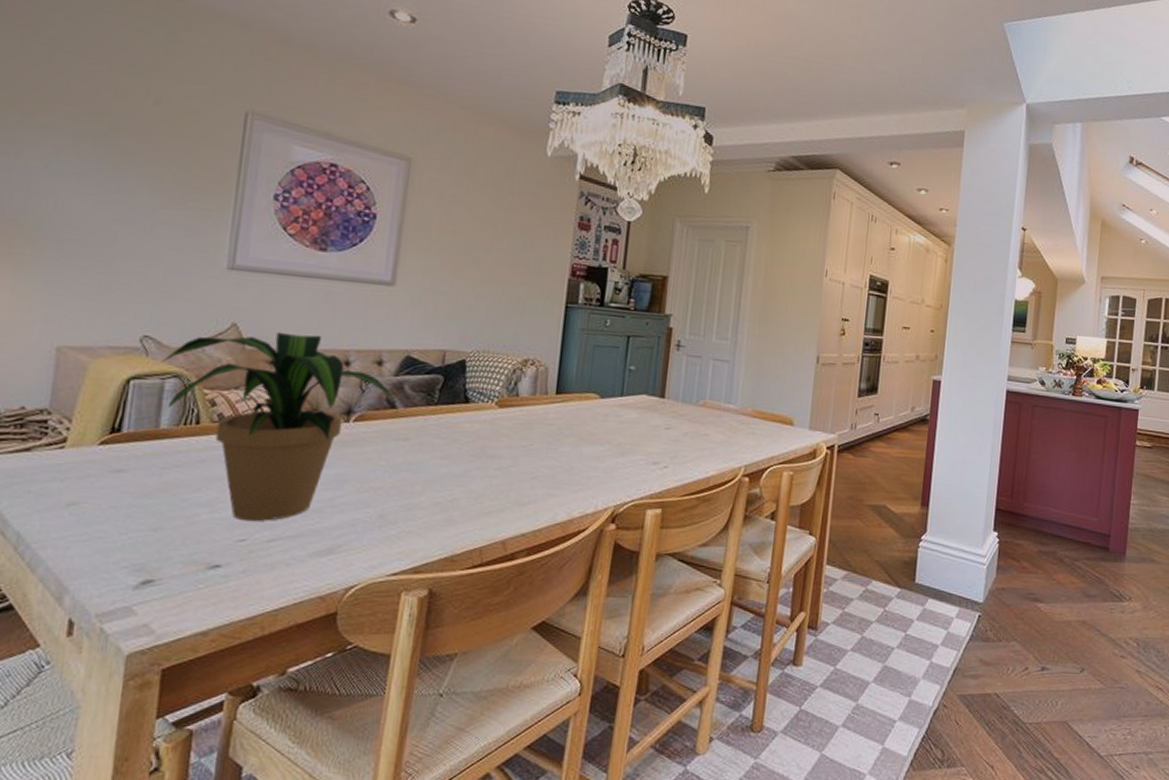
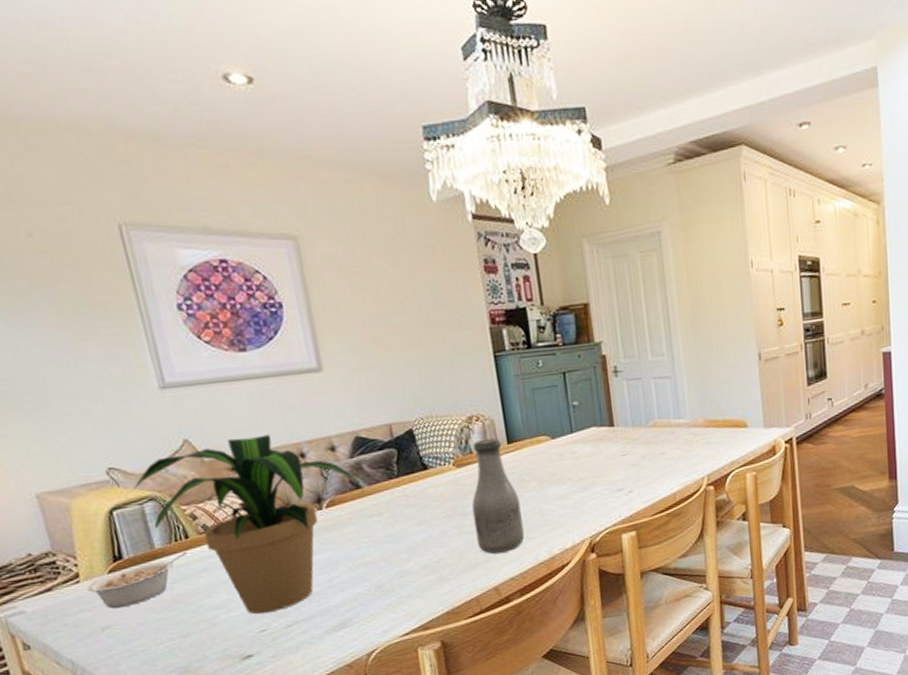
legume: none [69,437,192,485] -> present [87,551,187,609]
bottle: none [497,385,553,505] -> present [471,439,525,554]

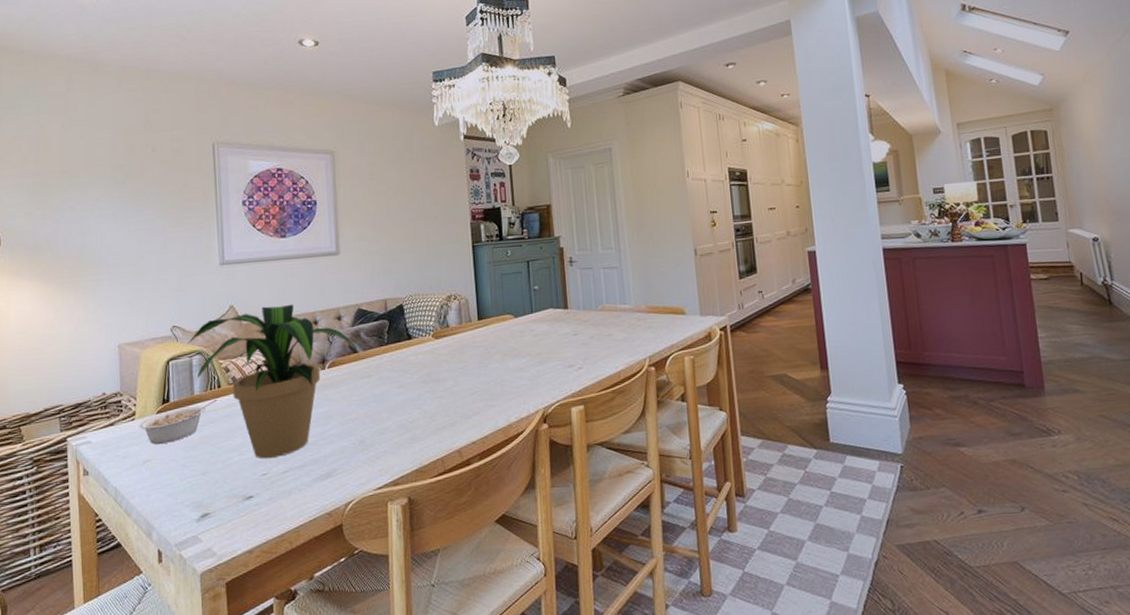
bottle: present [471,439,525,554] -> none [444,315,487,418]

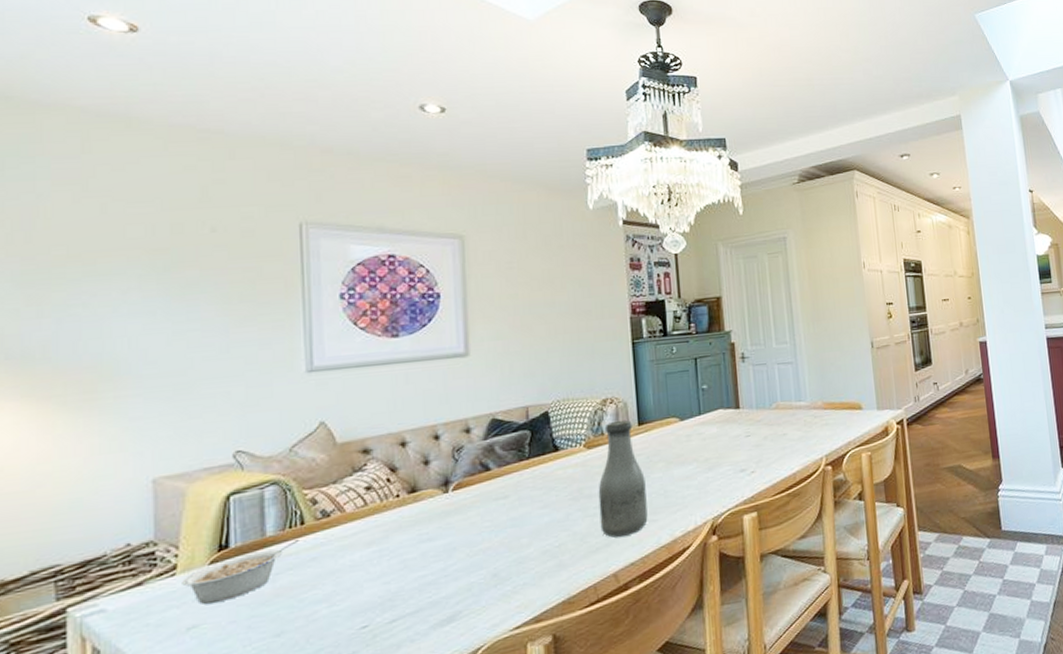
potted plant: present [188,304,359,459] -> none [258,416,493,608]
bottle: none [444,315,487,418] -> present [598,420,648,538]

